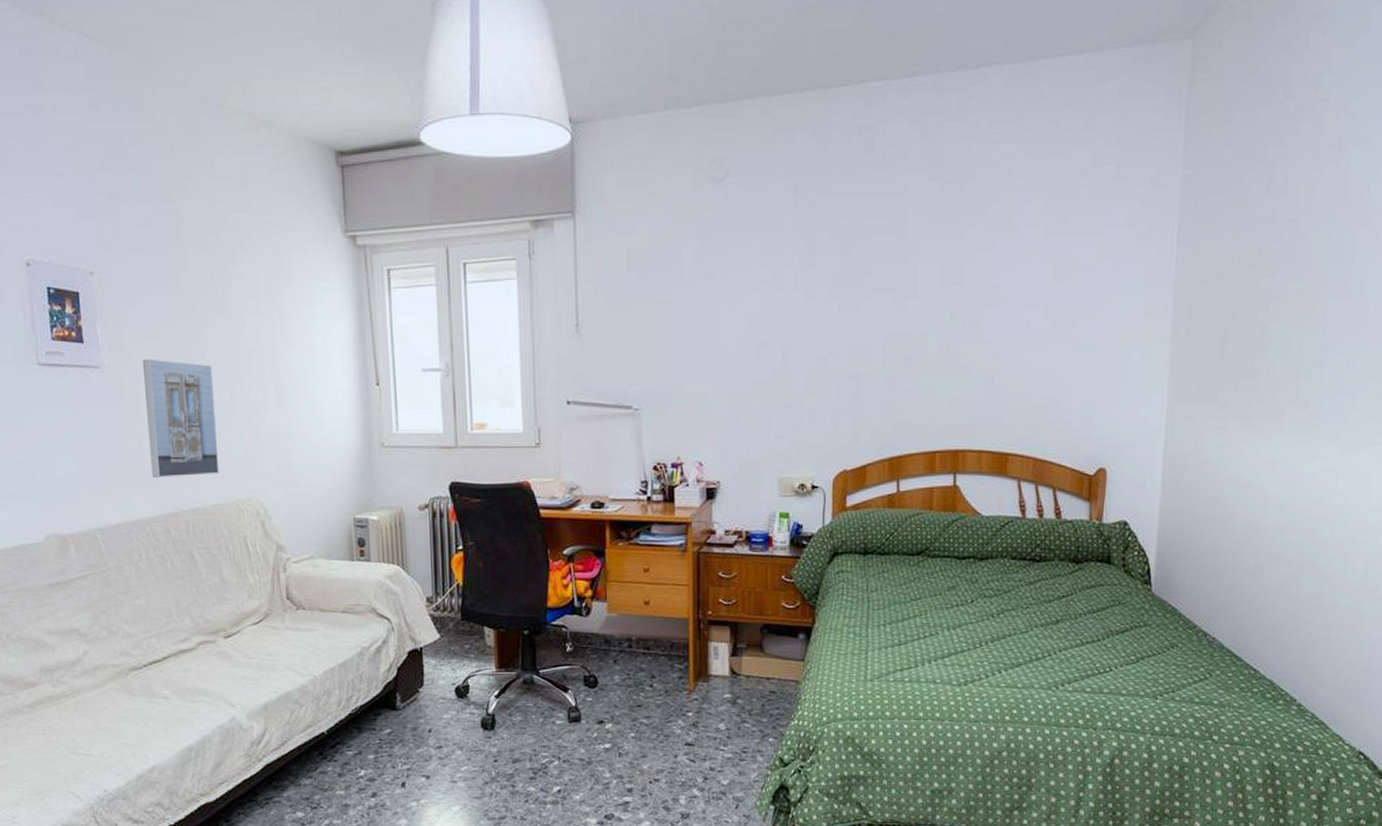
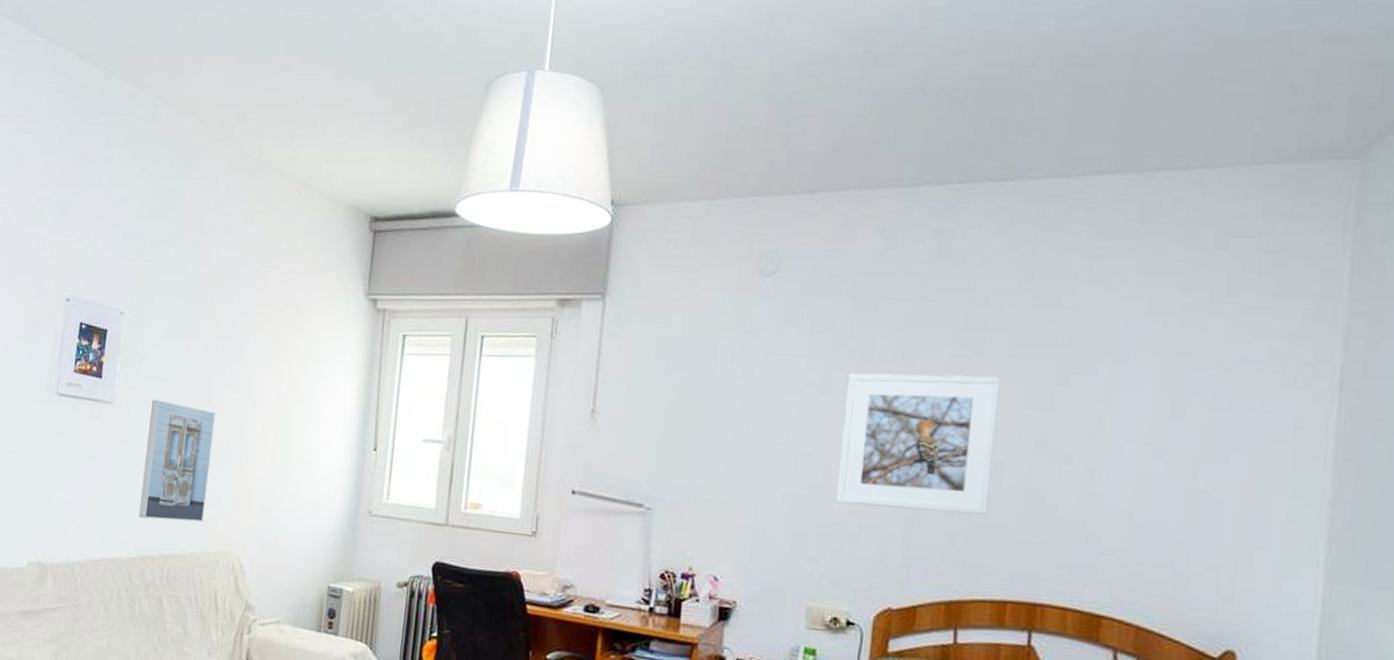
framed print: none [795,258,921,385] -> present [836,373,1001,516]

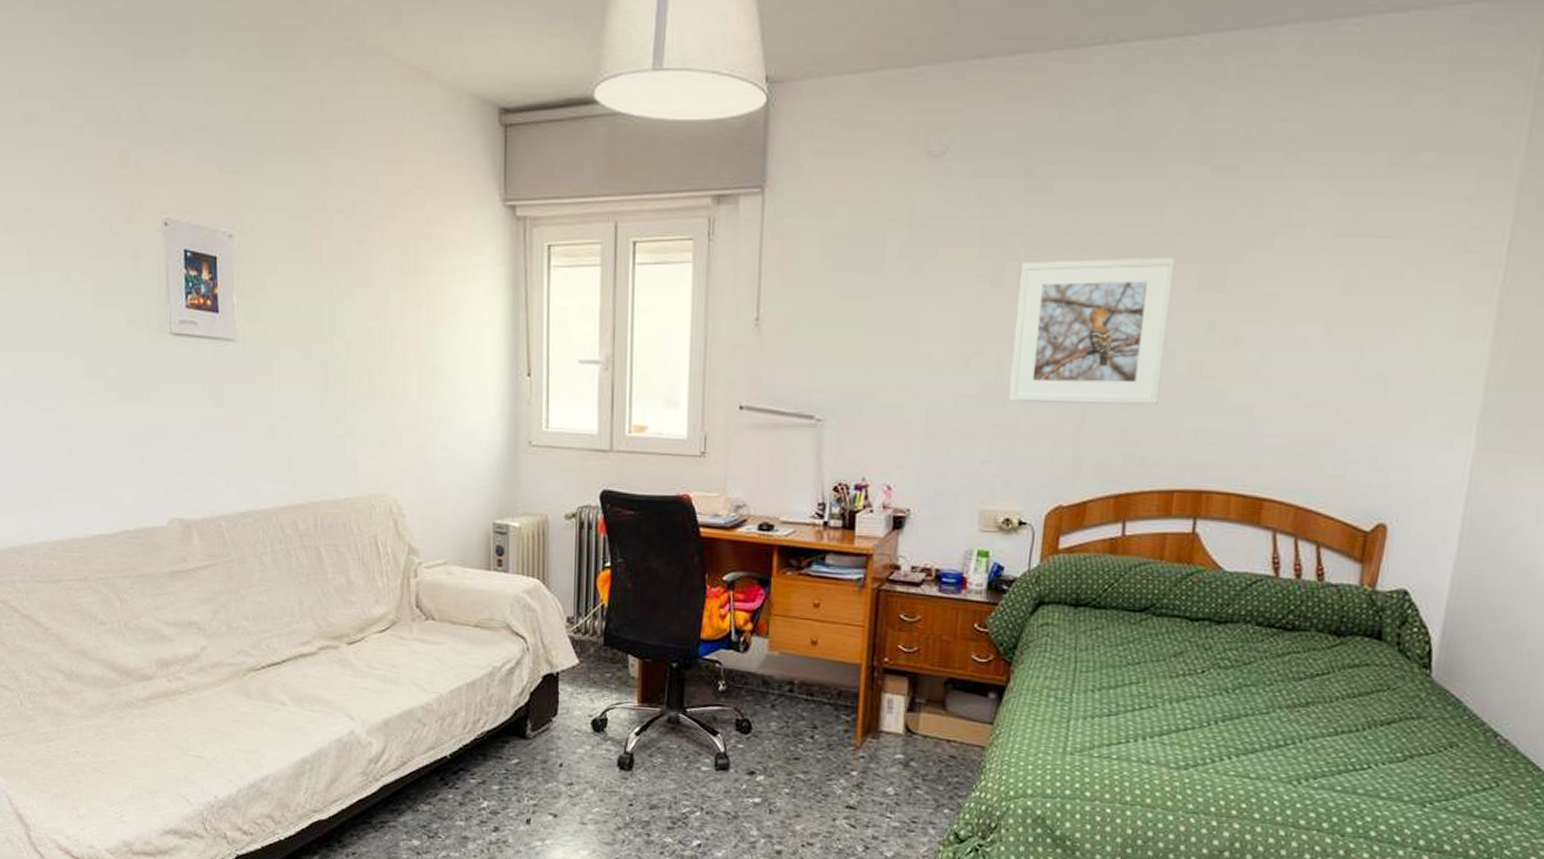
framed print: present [138,399,215,522] -> none [279,333,353,466]

